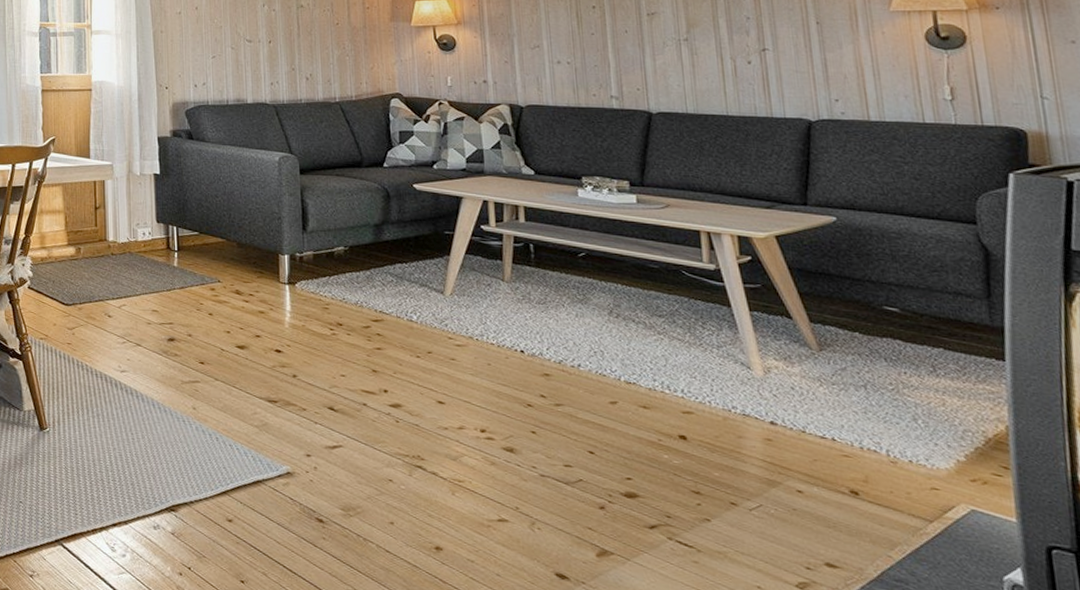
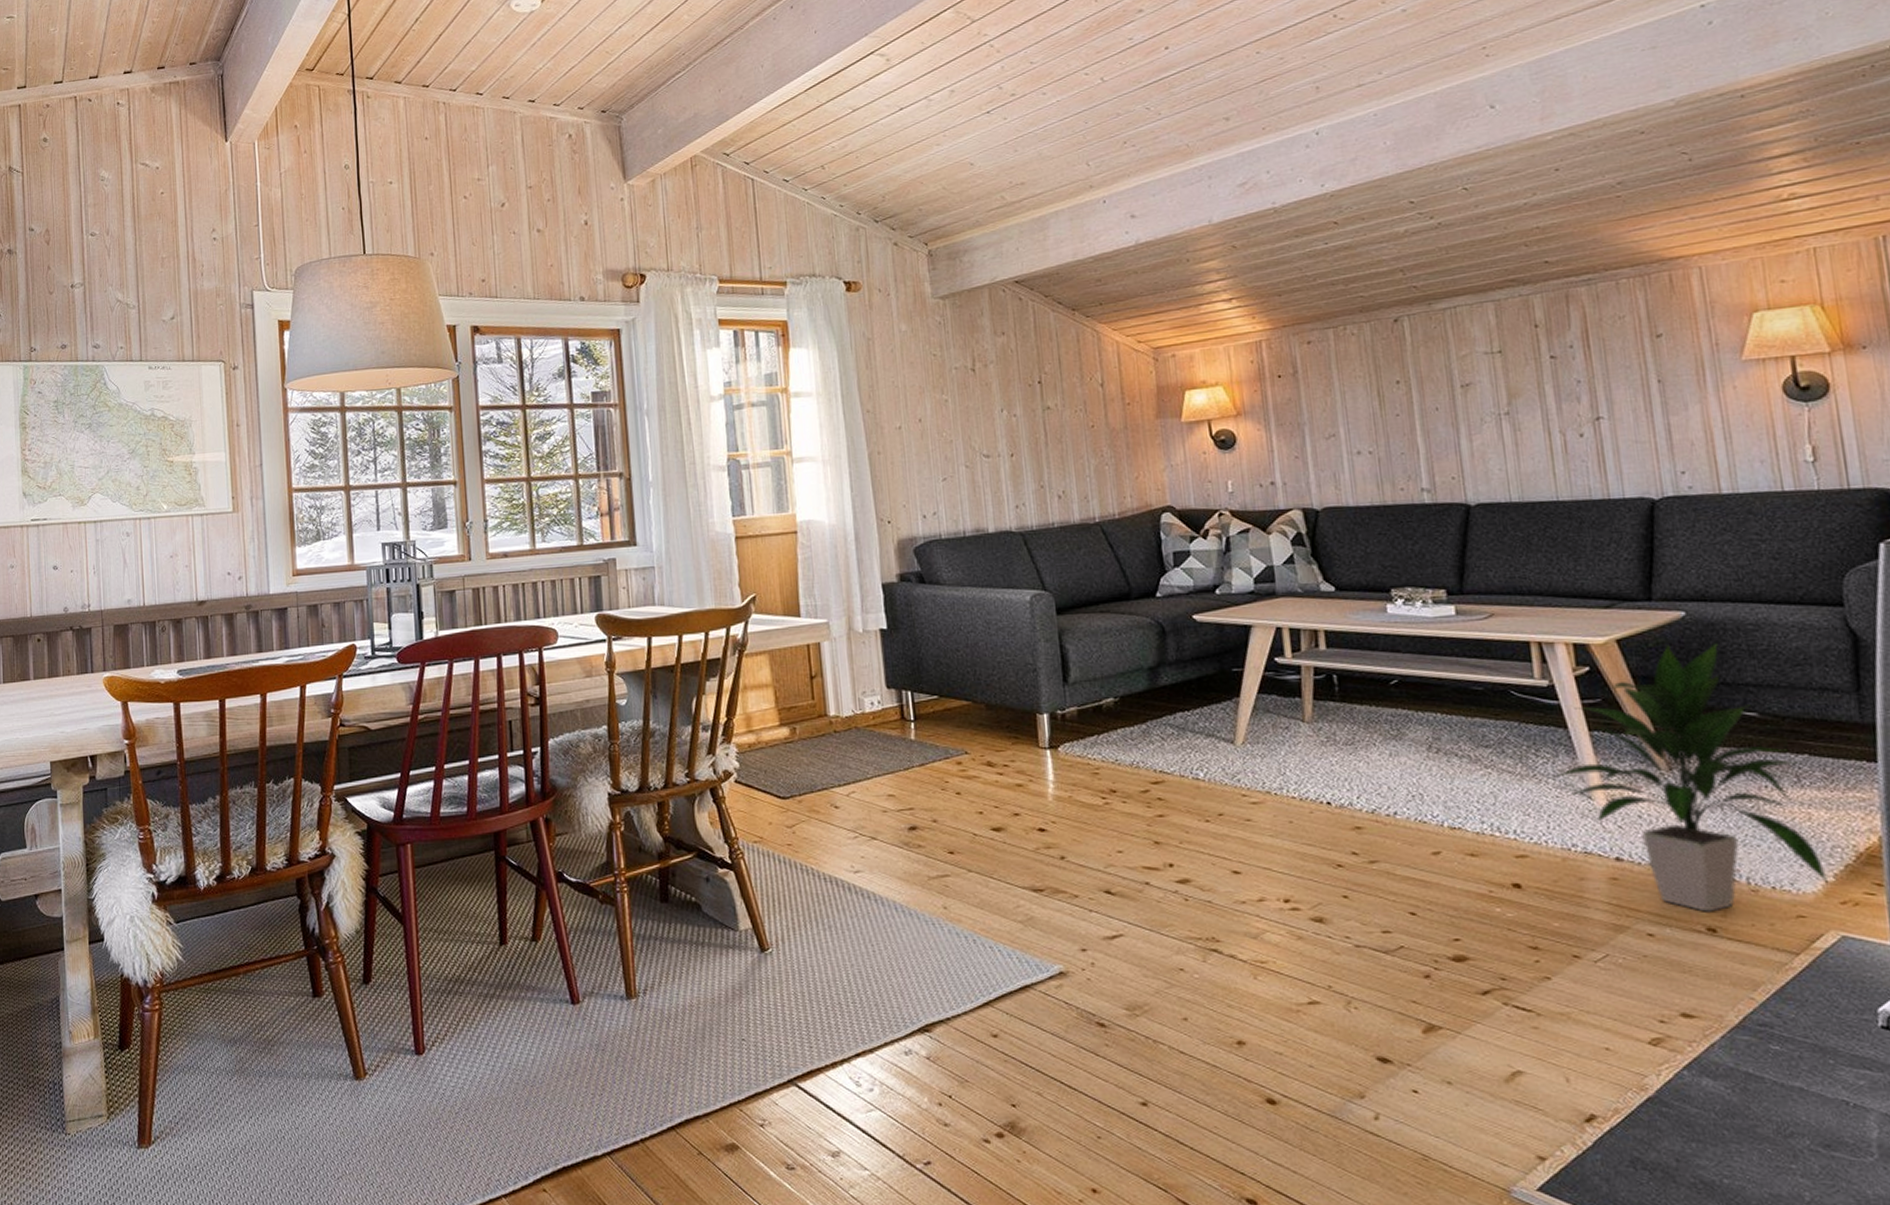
indoor plant: none [720,244,959,477] -> present [1557,643,1828,912]

